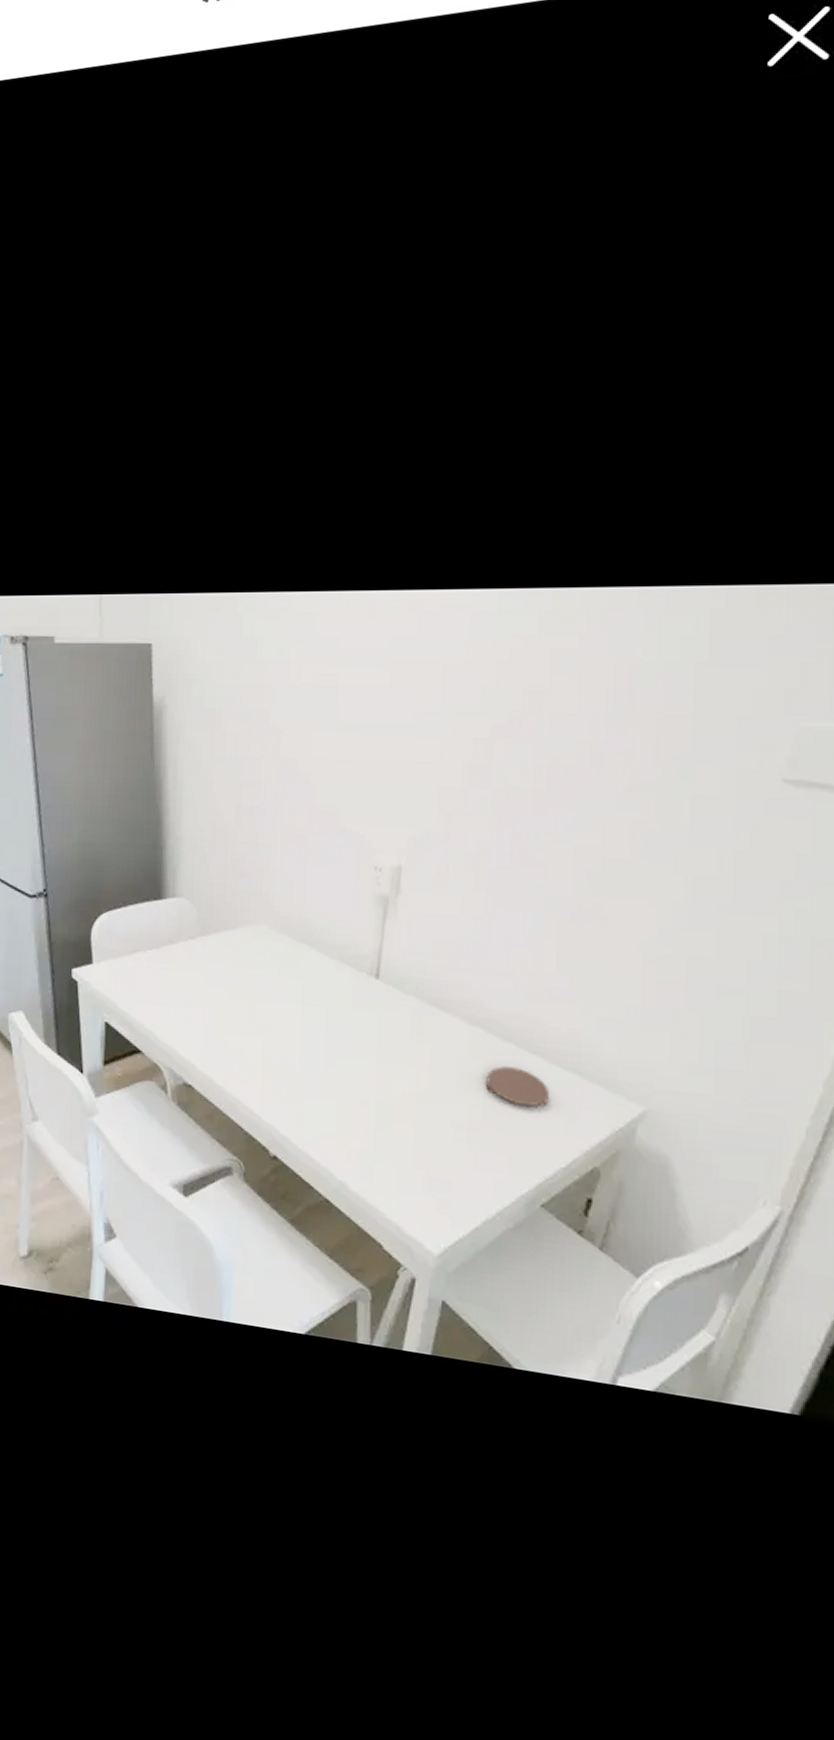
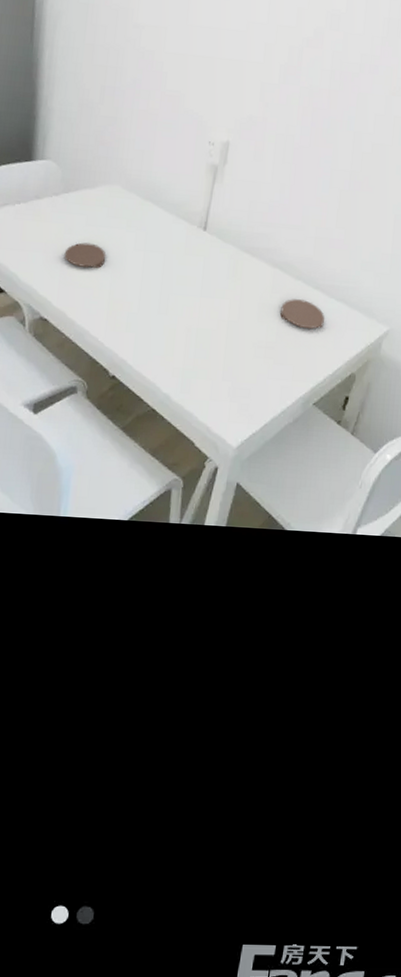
coaster: none [206,994,256,1027] -> present [64,242,107,269]

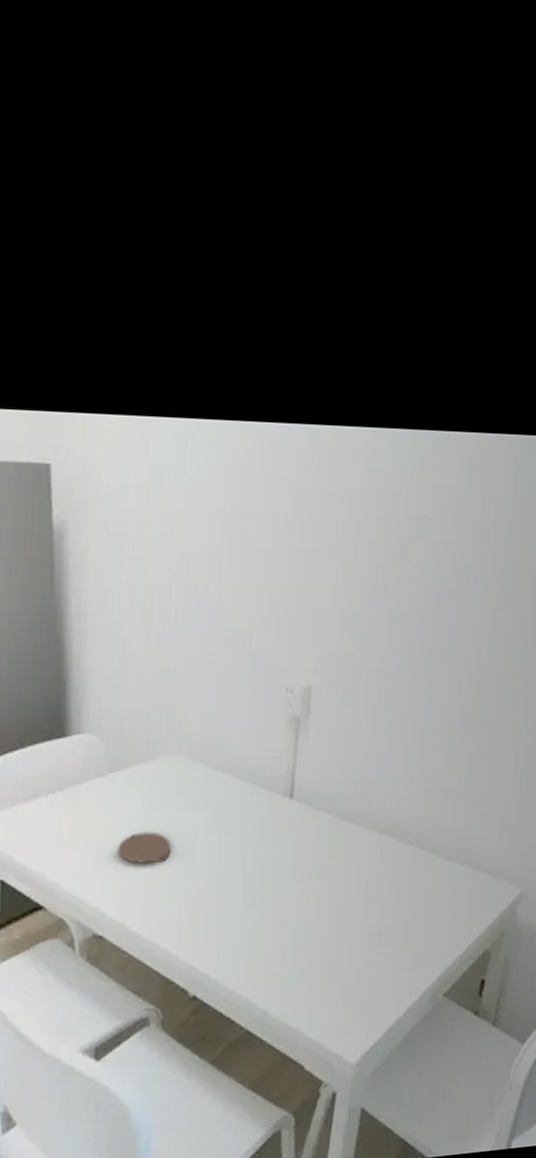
coaster: present [280,299,326,329] -> none [393,868,447,904]

